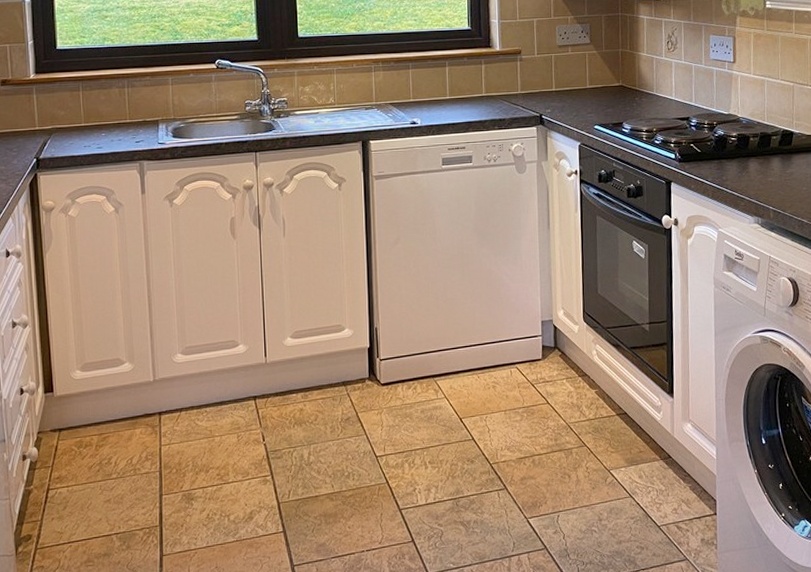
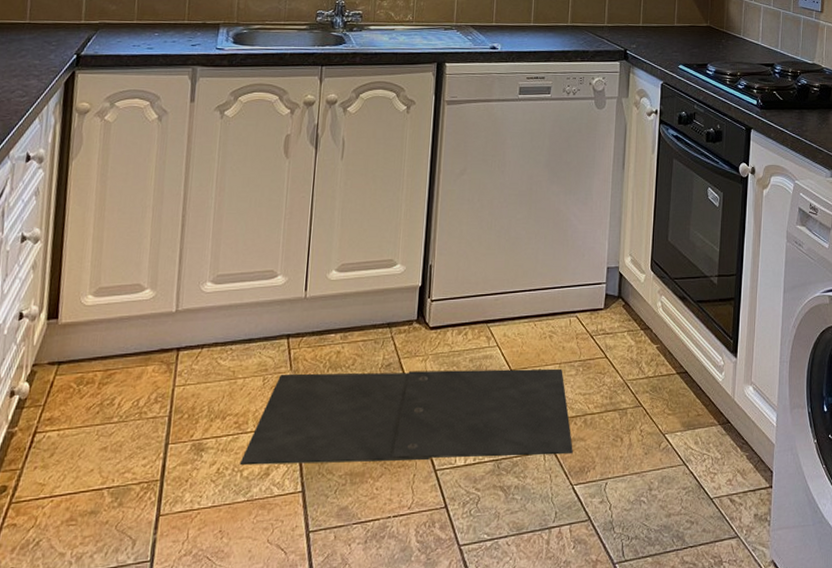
door mat: none [226,415,525,511] -> present [239,368,573,466]

